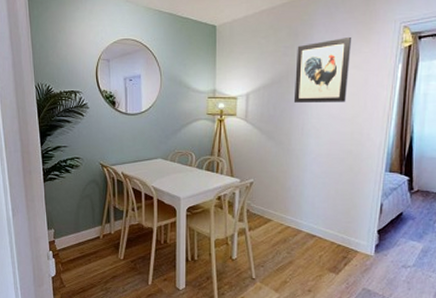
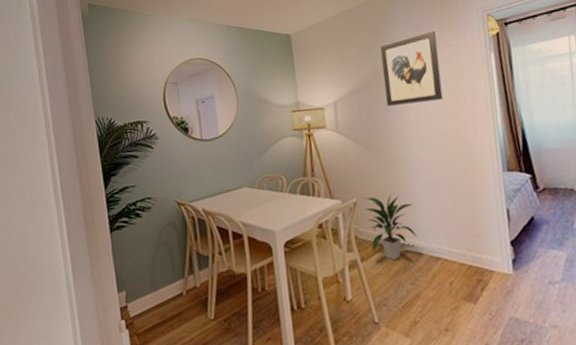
indoor plant: none [258,179,302,233] -> present [364,194,418,261]

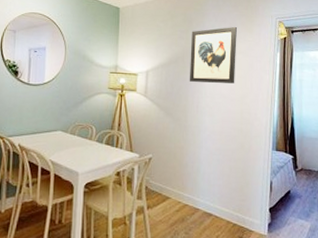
indoor plant: present [364,194,418,261] -> none [157,155,198,212]

